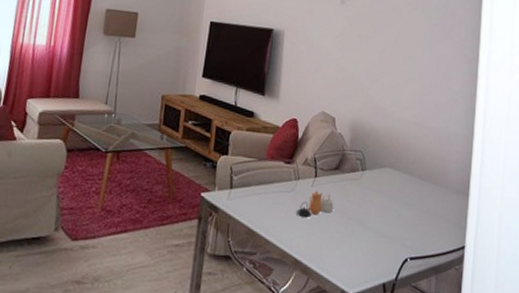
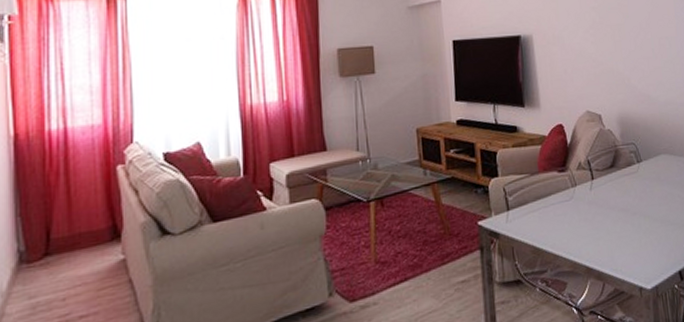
teapot: present [295,190,334,219] -> none [578,192,616,224]

